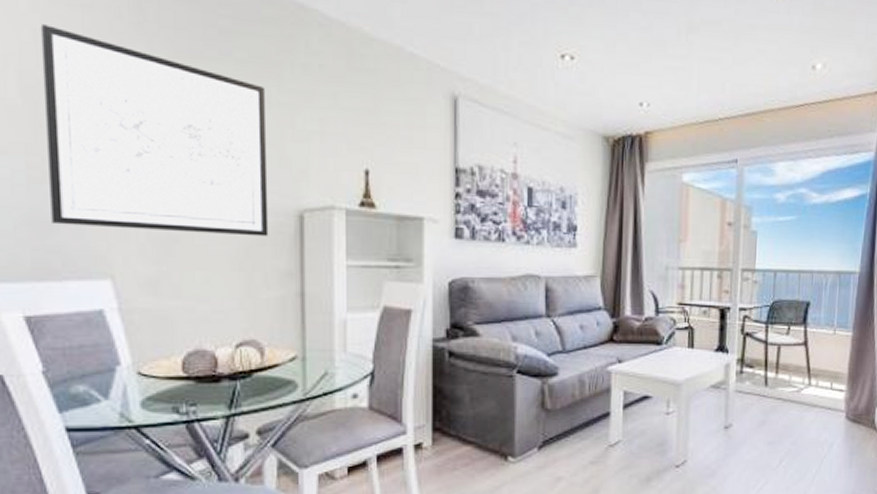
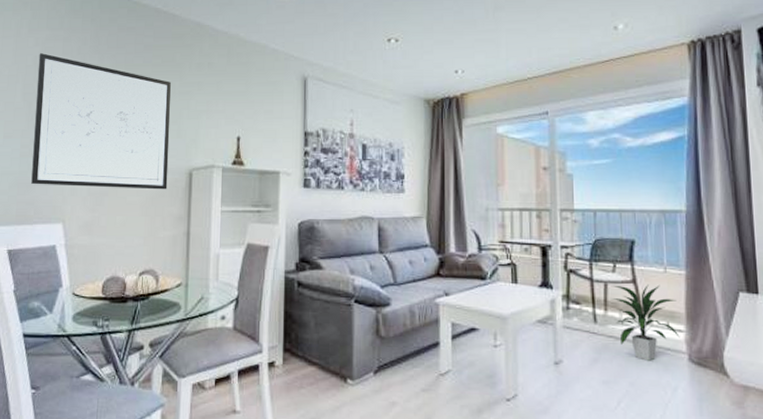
indoor plant: none [782,346,842,420] -> present [611,284,680,361]

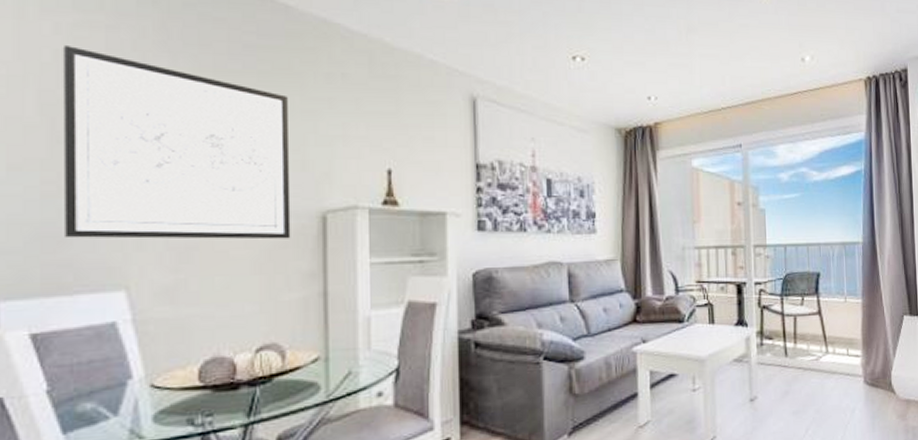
indoor plant: present [611,284,680,361] -> none [800,314,857,388]

